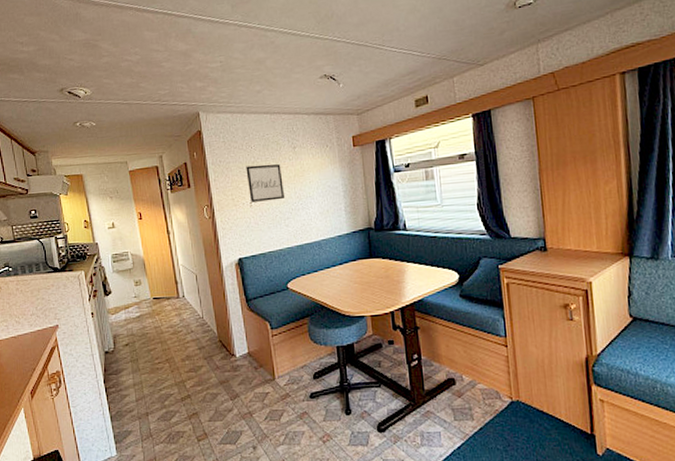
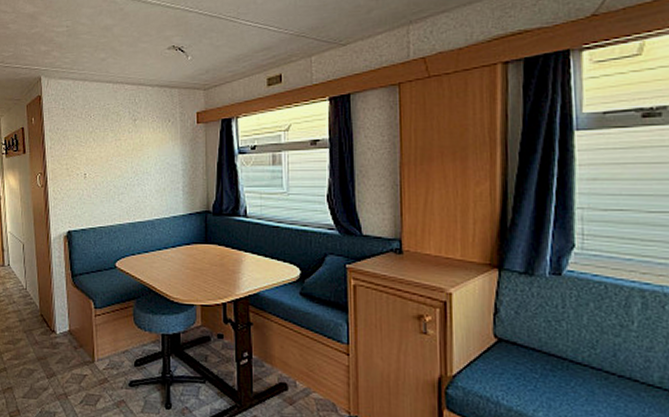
wall art: present [246,164,284,202] -> none [83,135,120,174]

